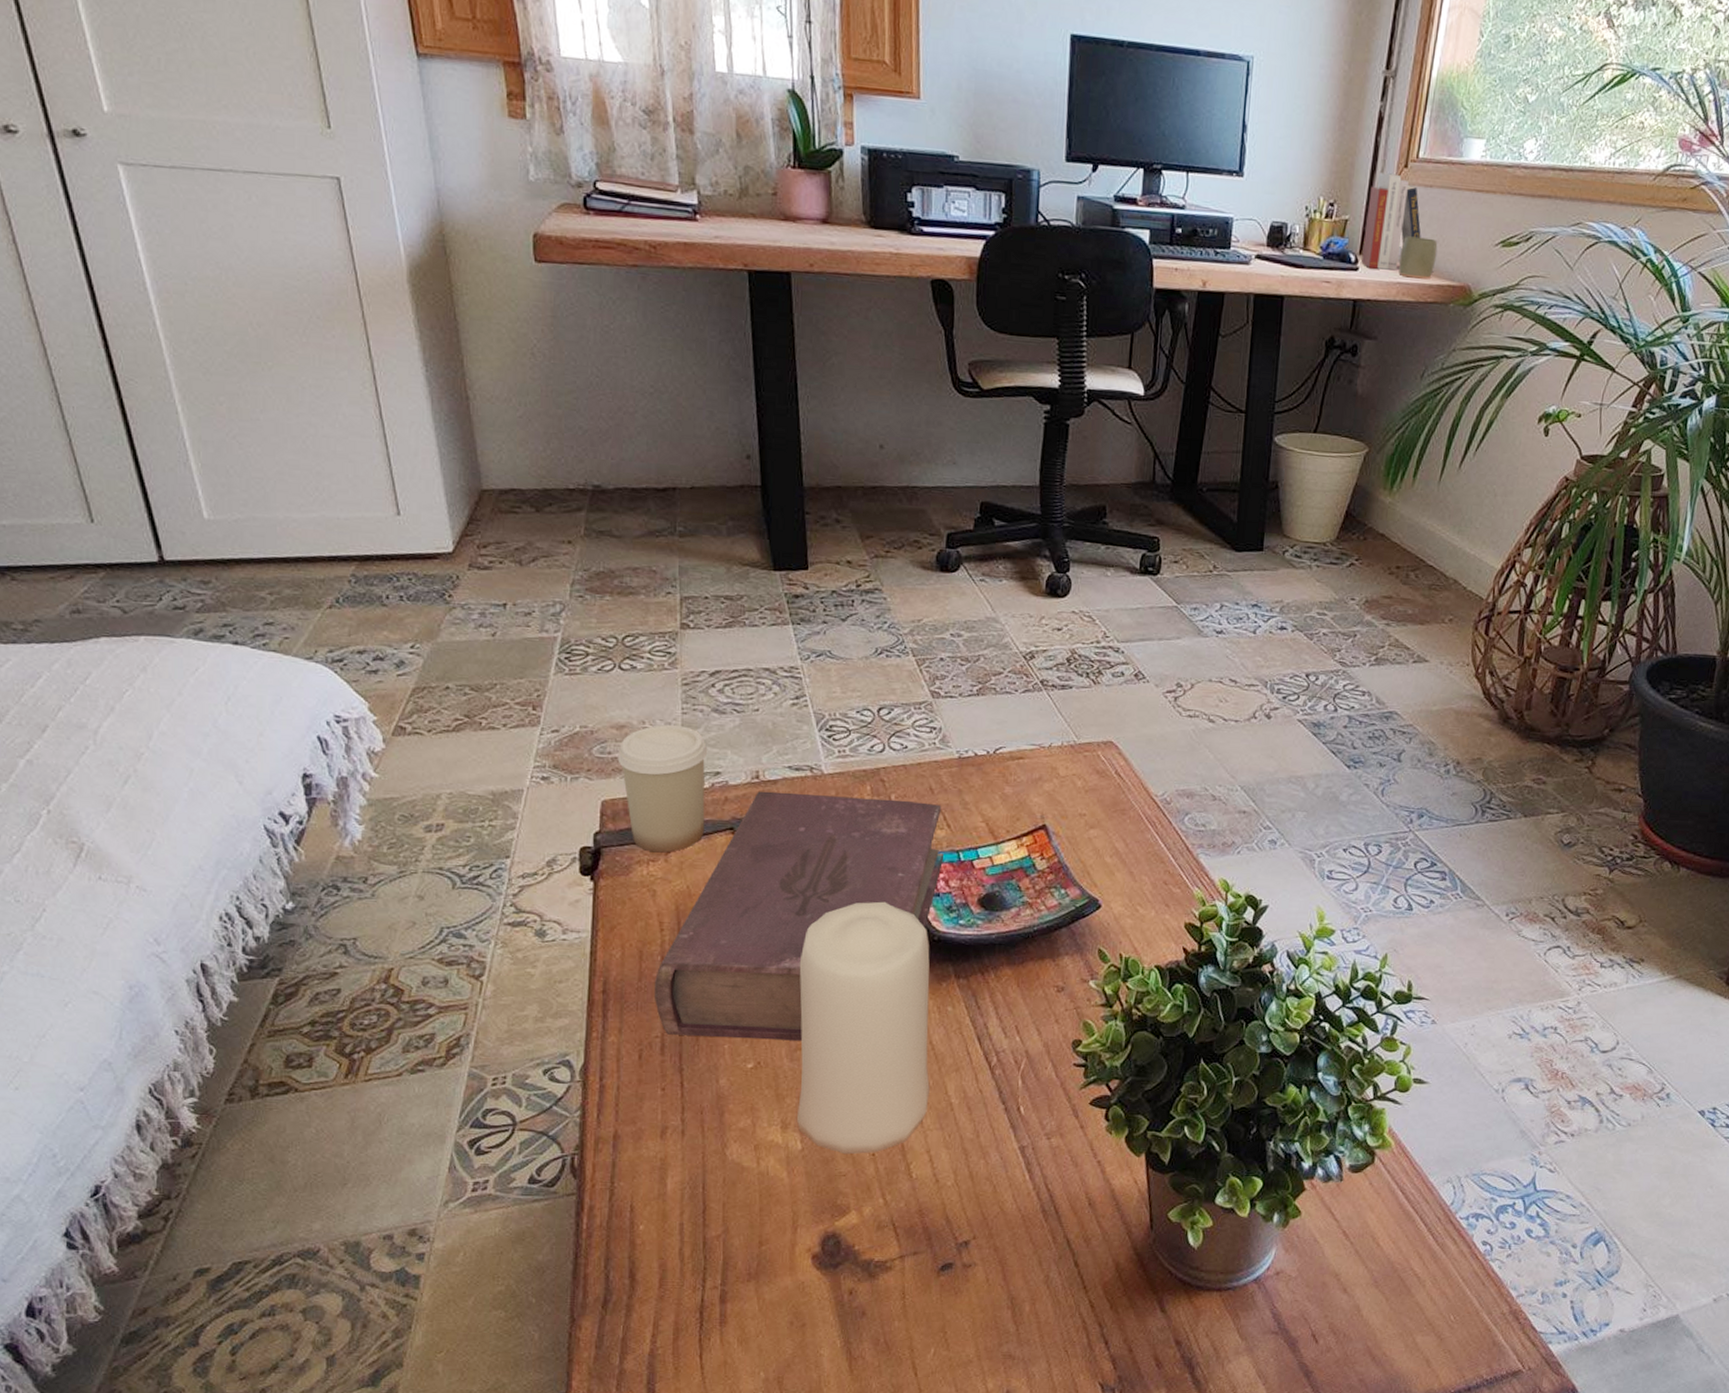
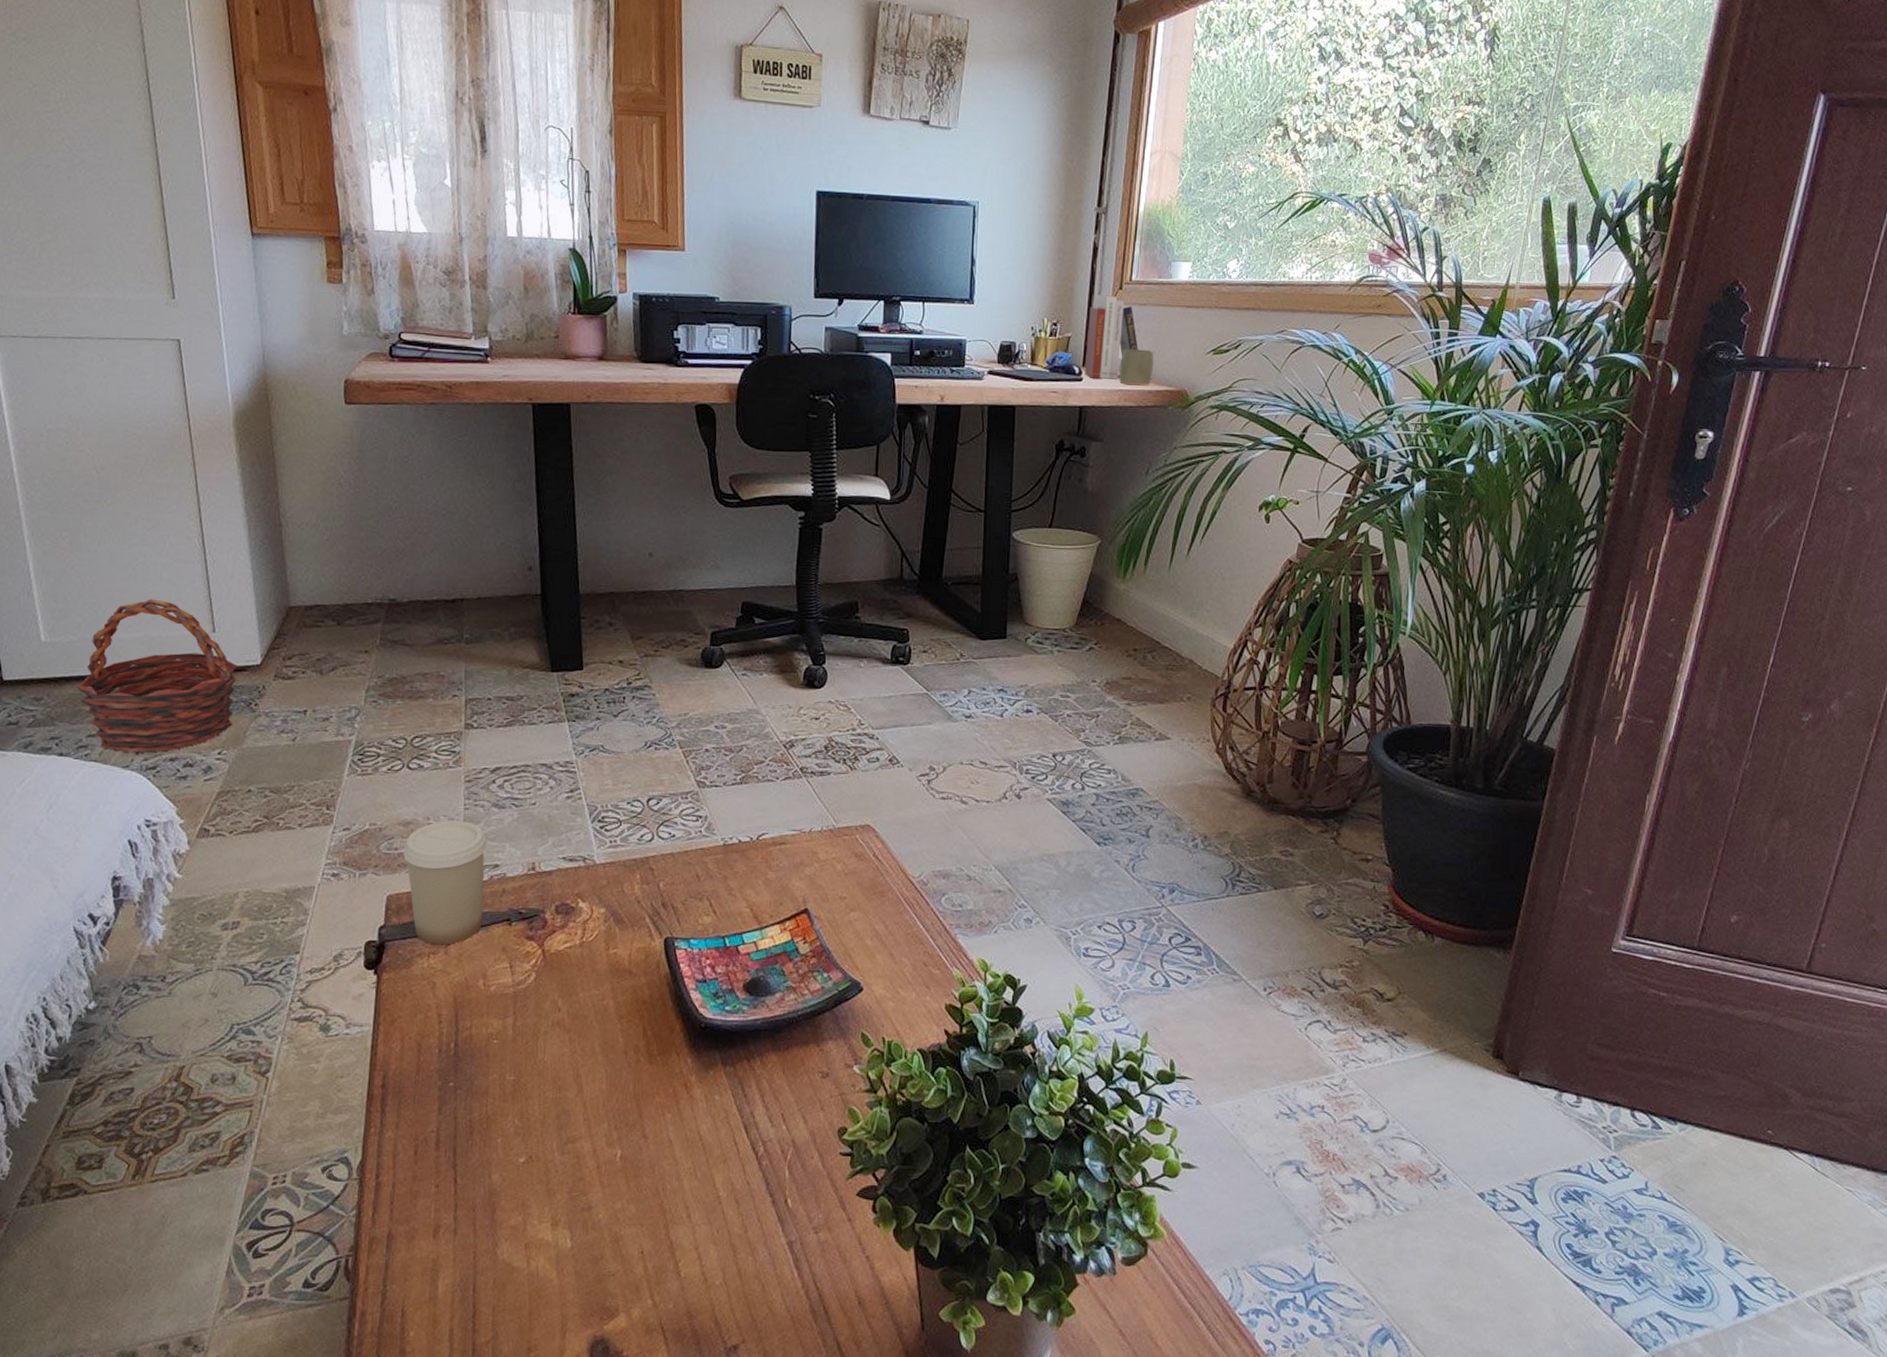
basket: none [247,475,427,646] -> present [76,599,238,755]
book: present [655,791,944,1041] -> none [431,882,711,1133]
candle: present [796,901,930,1155] -> none [566,989,698,1253]

